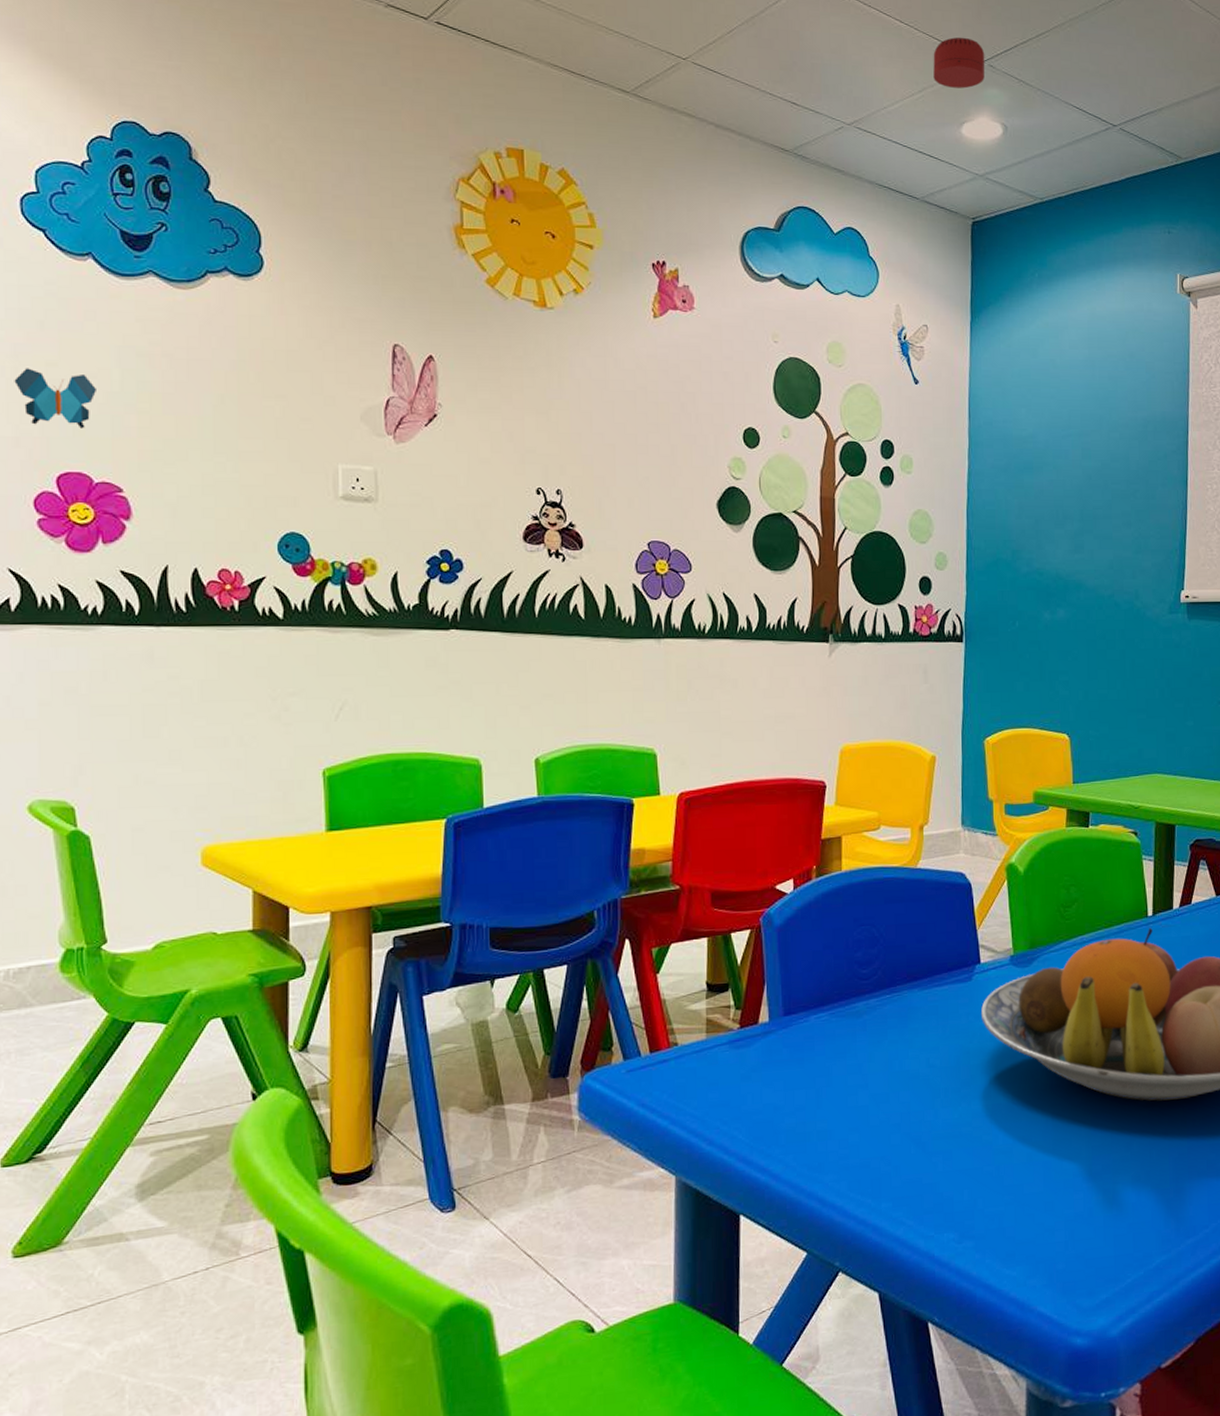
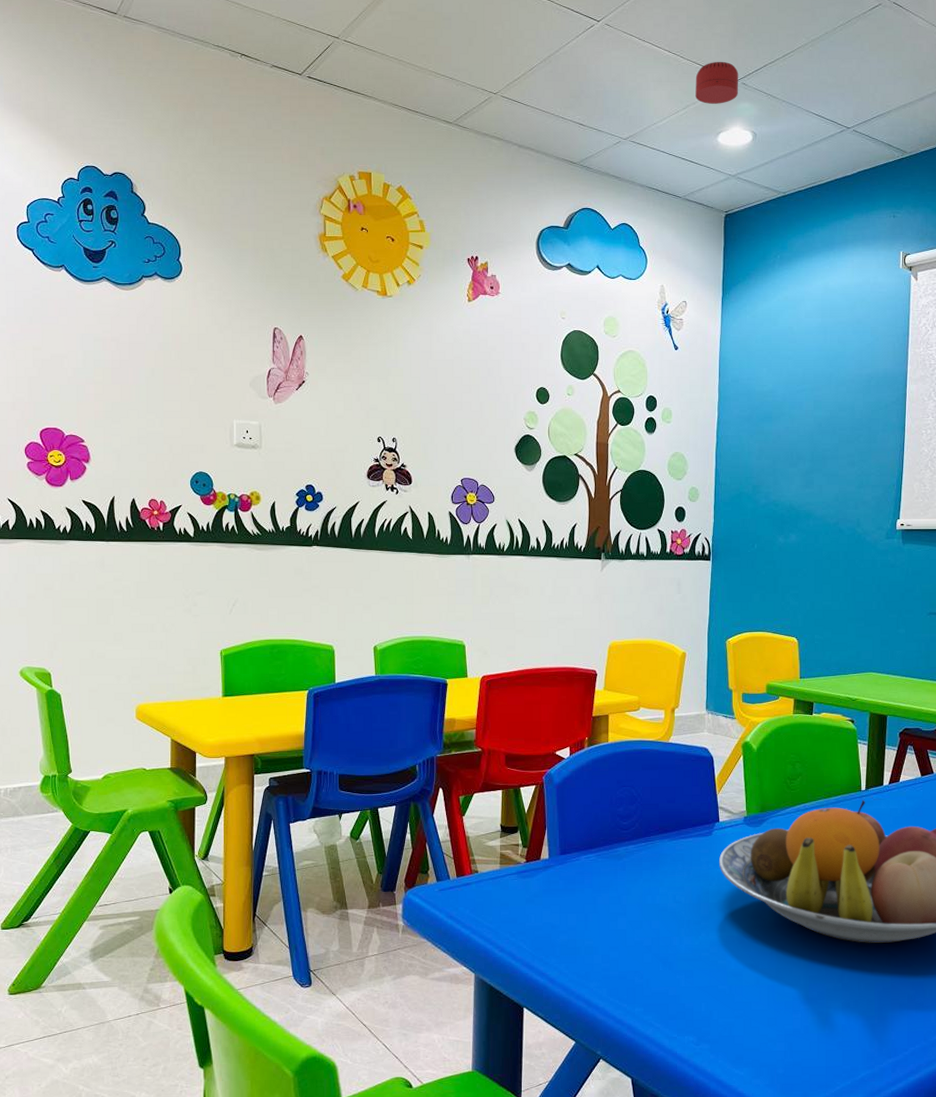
decorative butterfly: present [14,368,98,429] -> none [12,351,68,395]

